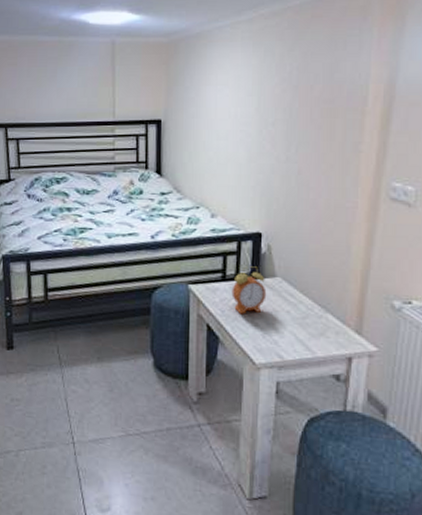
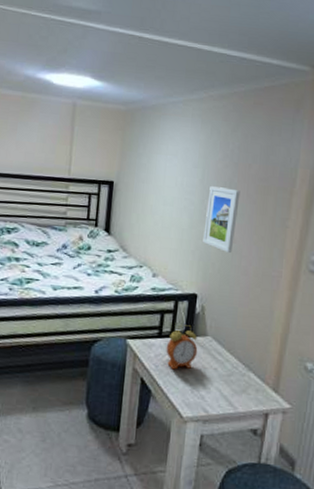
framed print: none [264,114,303,186] -> present [203,186,240,254]

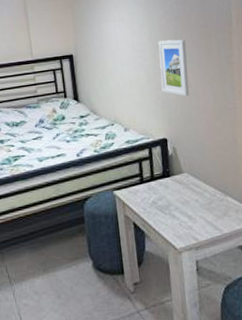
alarm clock: present [166,325,198,370] -> none [149,167,178,209]

